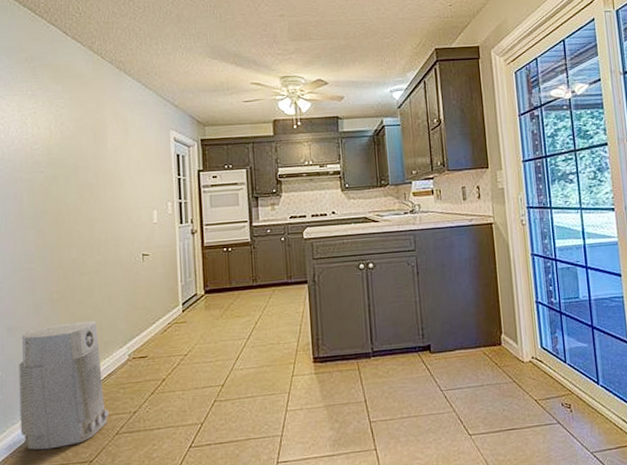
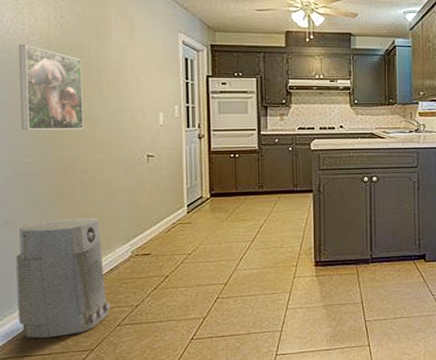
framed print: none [22,152,82,236] -> present [18,44,84,130]

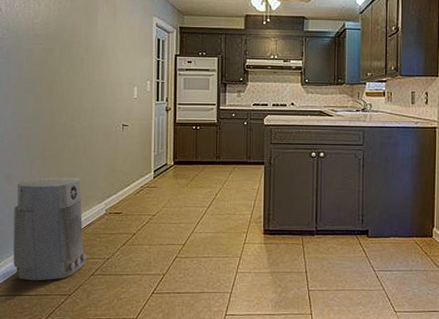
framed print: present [18,44,84,130] -> none [23,25,73,100]

